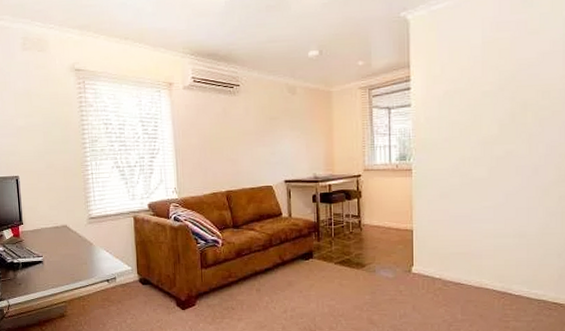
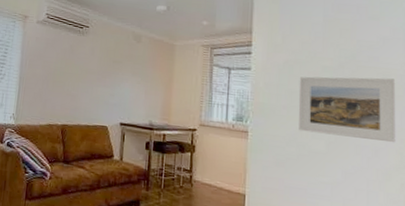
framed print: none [459,94,555,161] -> present [298,76,396,143]

